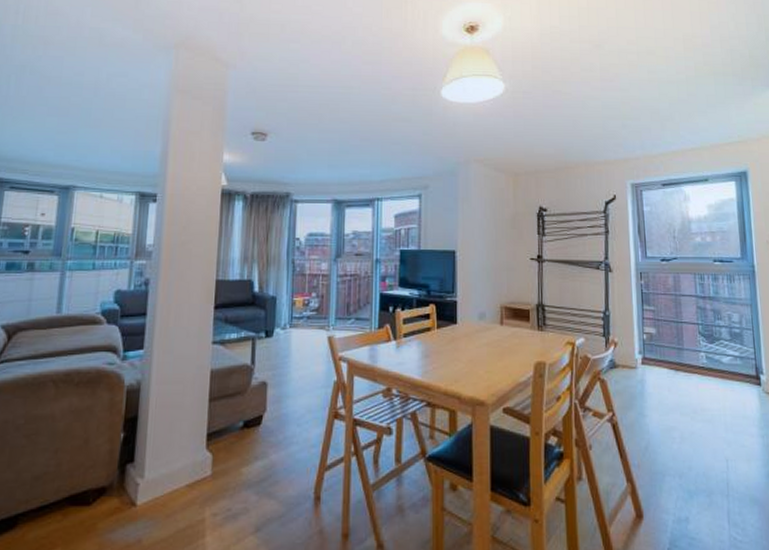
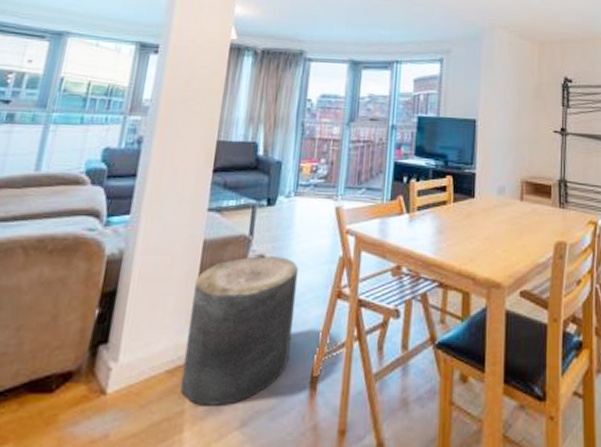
stool: none [200,383,298,515] -> present [180,256,299,406]

